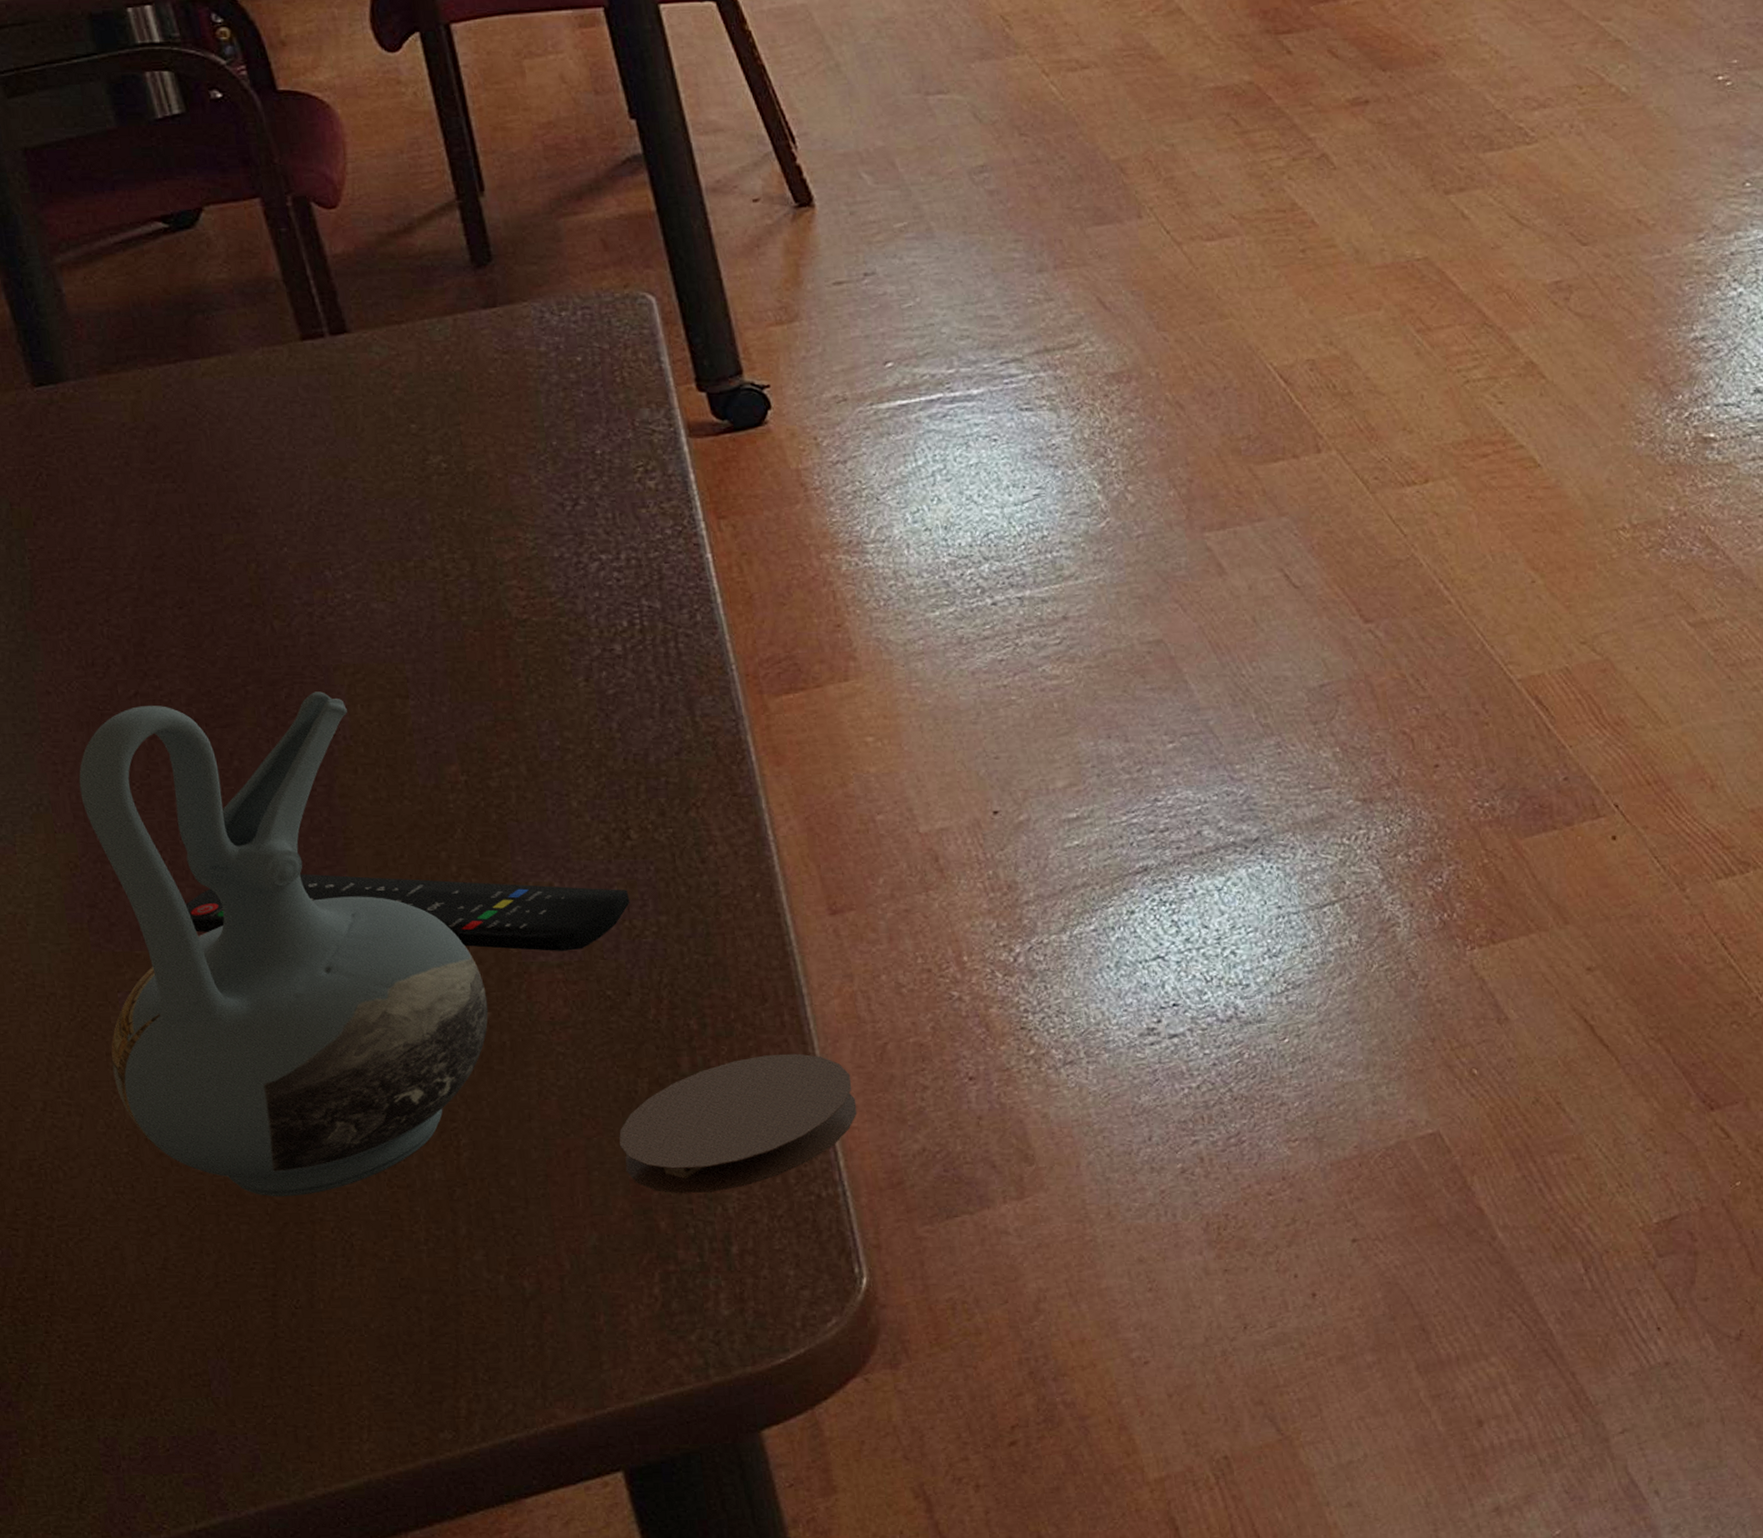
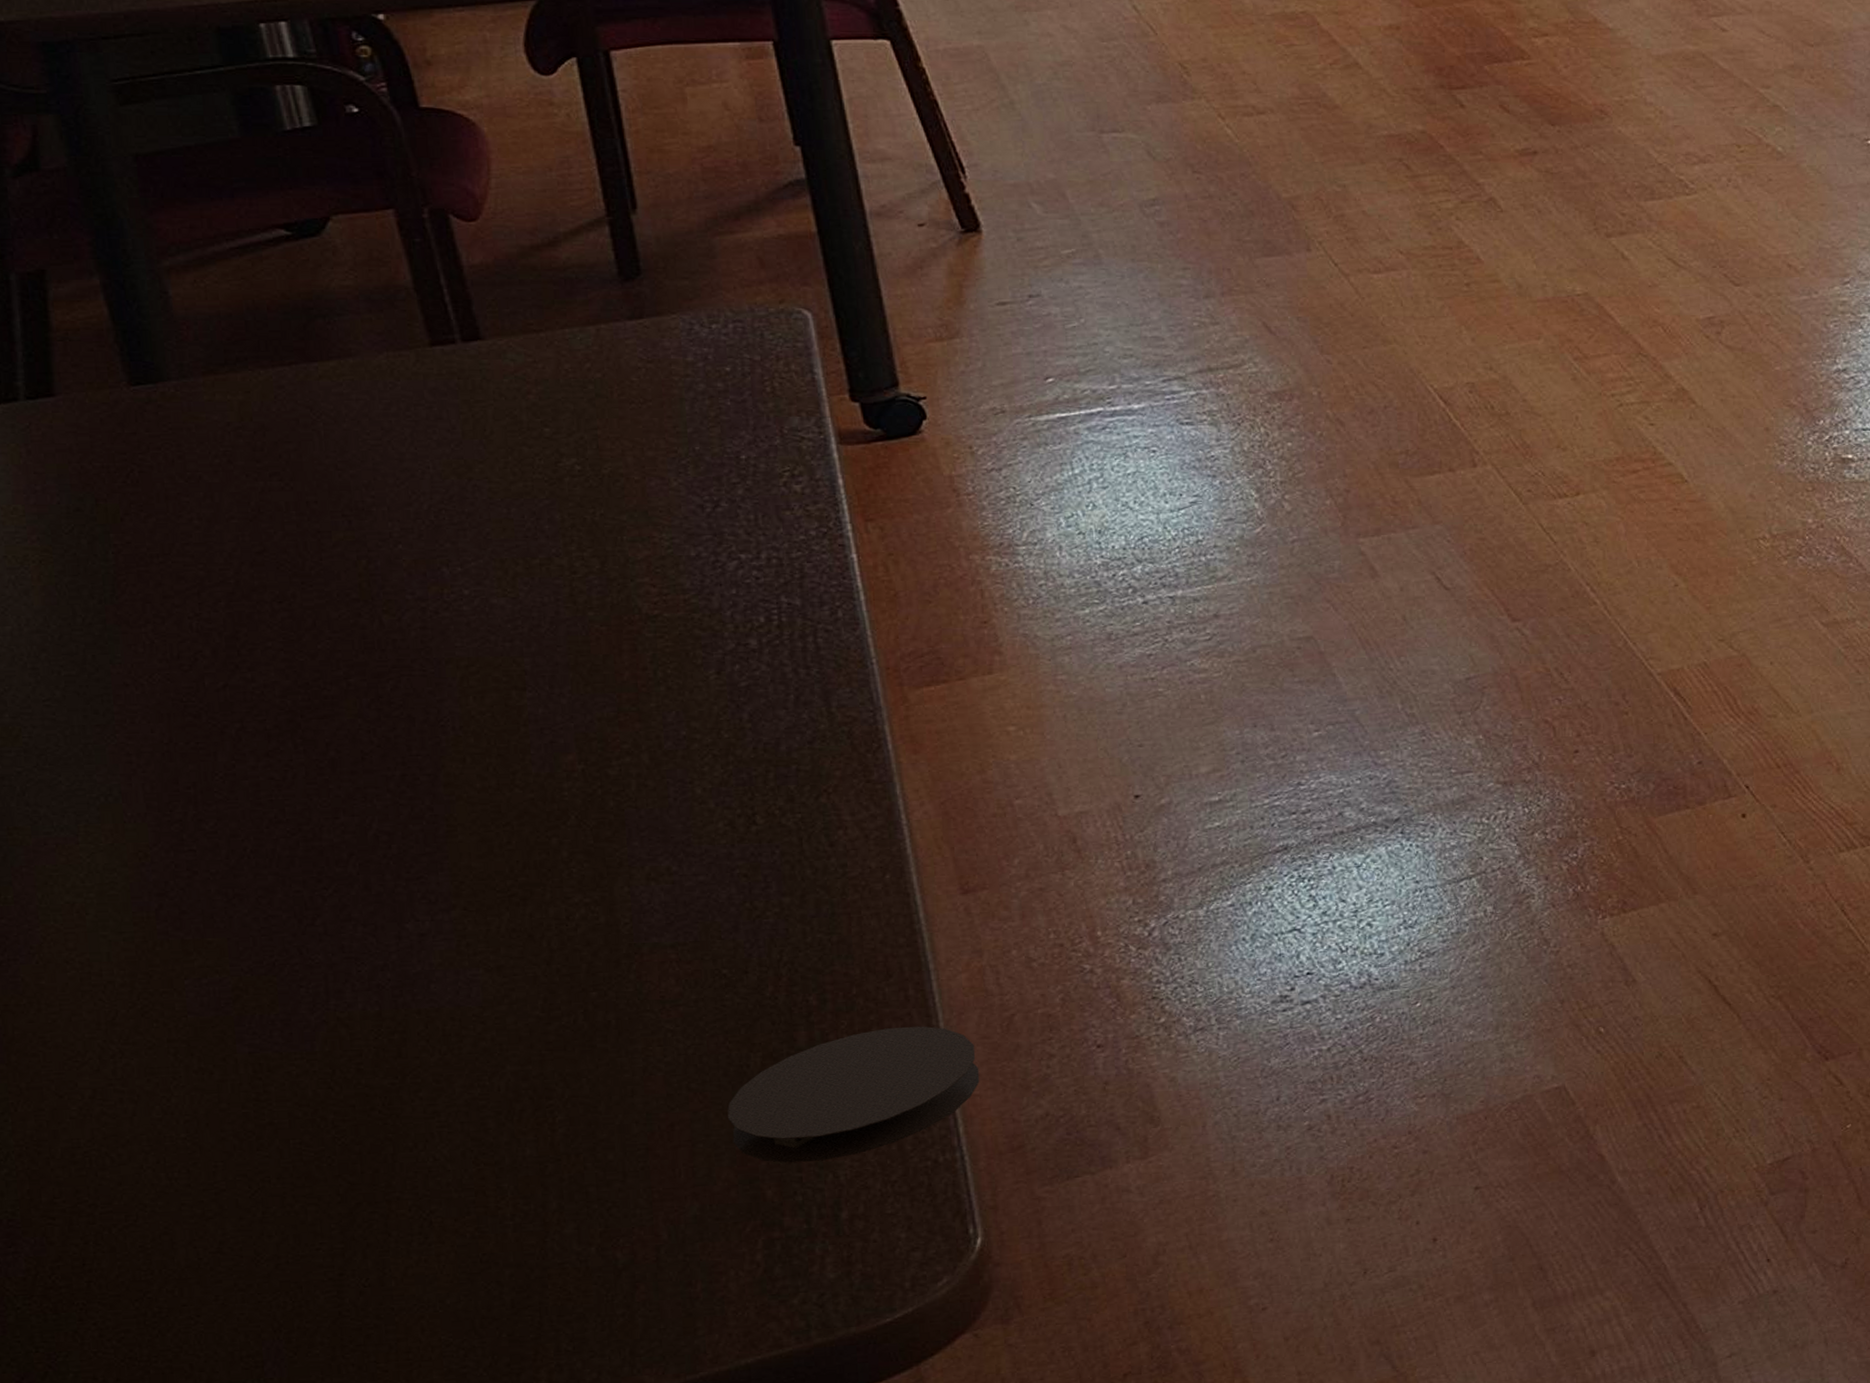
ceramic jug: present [79,691,489,1197] -> none [154,684,594,1178]
remote control: present [185,874,630,951] -> none [266,860,752,933]

